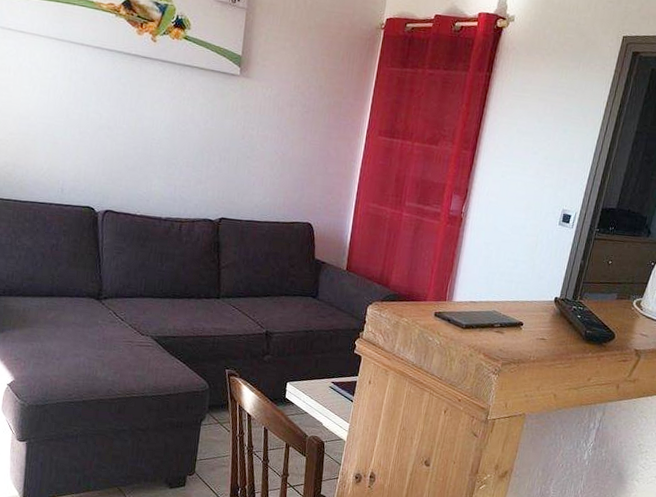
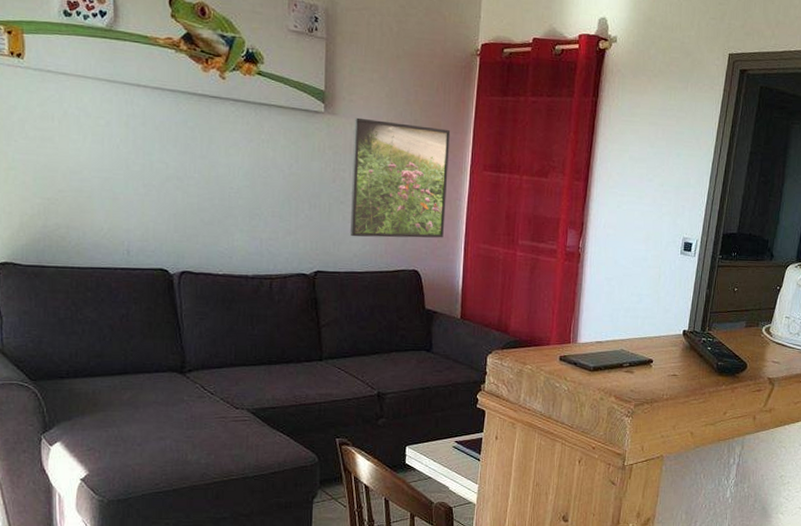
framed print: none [254,81,352,196] -> present [351,117,451,238]

